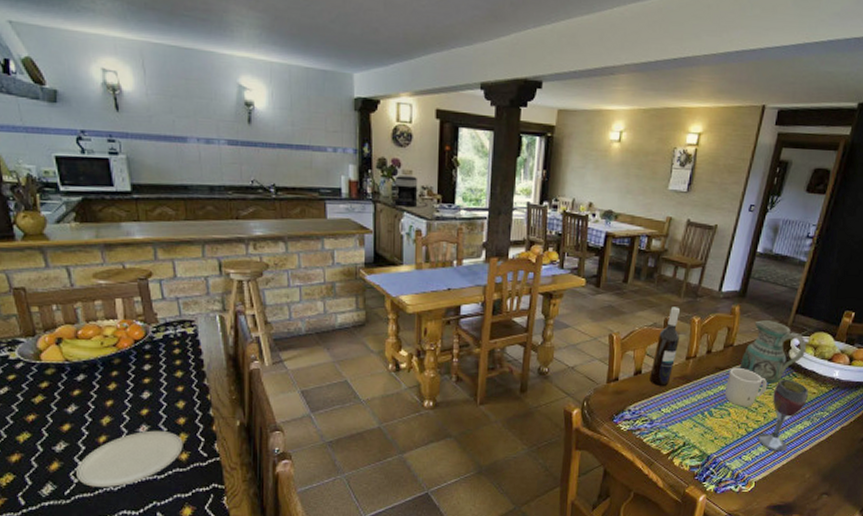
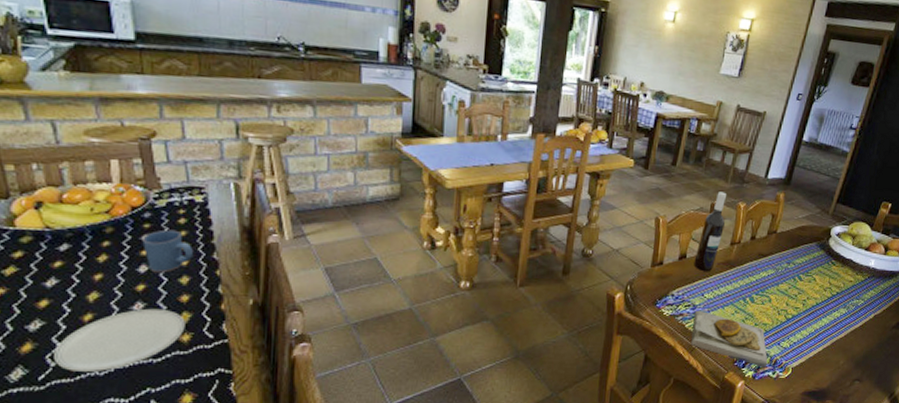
mug: none [144,359,188,399] -> present [142,229,194,273]
coffee maker: present [391,176,428,208] -> none [433,42,473,78]
bread: none [650,424,730,483] -> present [691,310,768,369]
mug: present [724,367,768,407] -> none [766,254,808,294]
ceramic pitcher: present [739,320,807,382] -> none [781,208,846,270]
cup: present [758,379,808,452] -> none [796,266,846,339]

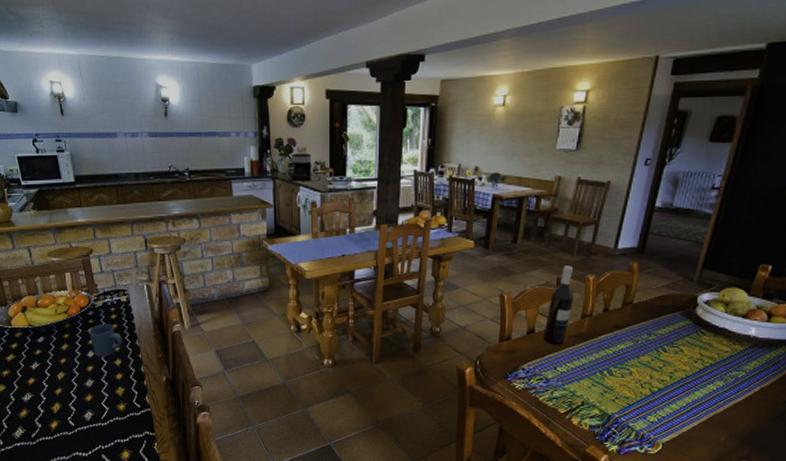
plate: present [54,308,185,373] -> none [40,384,121,433]
coffee maker: none [433,42,473,78] -> present [288,153,322,182]
bread: present [691,310,768,369] -> none [547,383,634,443]

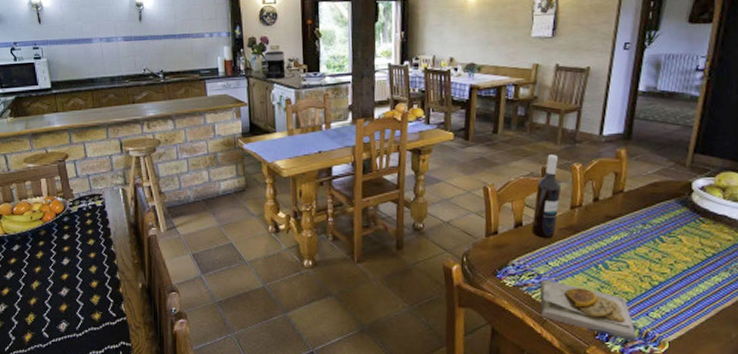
mug: present [89,323,123,357] -> none [64,229,99,264]
bread: none [547,383,634,443] -> present [540,279,637,343]

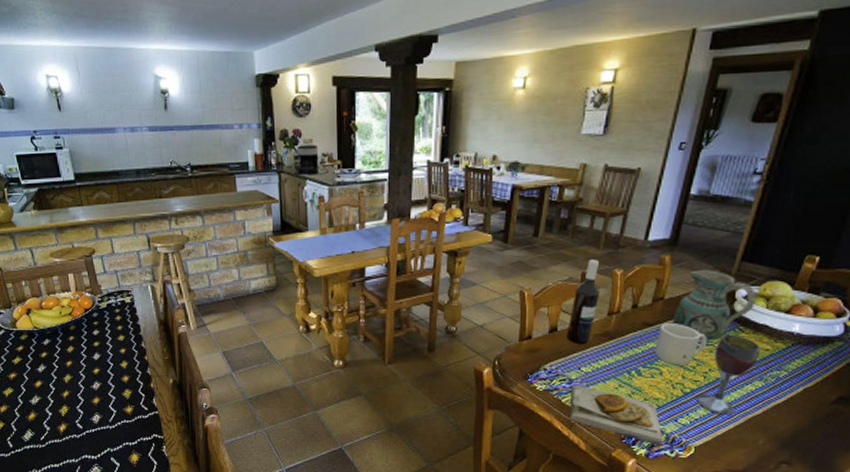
mug: none [619,214,670,258] -> present [654,322,708,366]
ceramic pitcher: none [633,162,713,230] -> present [672,270,757,338]
cup: none [666,225,722,308] -> present [697,334,760,415]

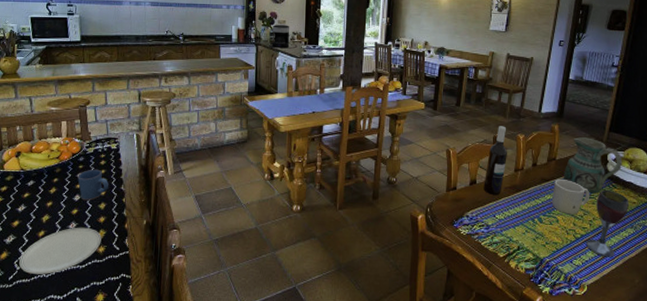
plate: none [48,387,128,436] -> present [19,227,102,275]
mug: none [94,325,129,359] -> present [77,169,109,201]
bread: present [570,384,664,447] -> none [488,229,563,285]

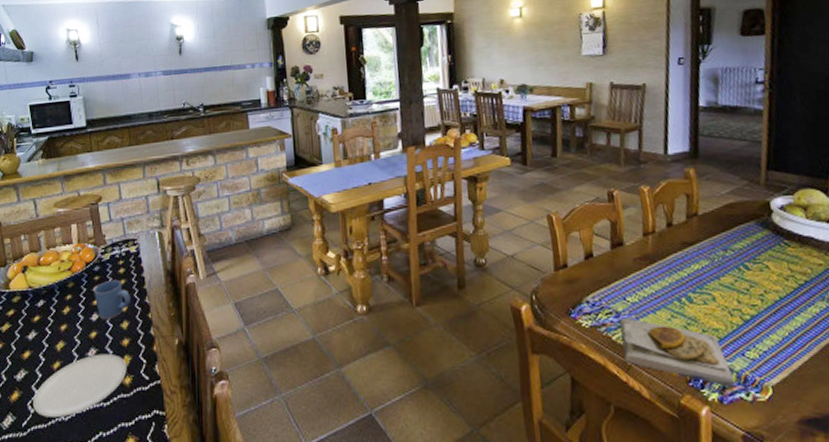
coffee maker: present [269,25,298,49] -> none [306,79,341,110]
wine bottle: present [484,126,508,196] -> none [603,177,631,271]
bread: none [488,229,563,285] -> present [619,317,735,389]
mug: present [551,178,590,215] -> none [700,240,755,289]
ceramic pitcher: present [563,137,623,193] -> none [712,181,794,256]
cup: present [586,189,629,257] -> none [760,249,814,345]

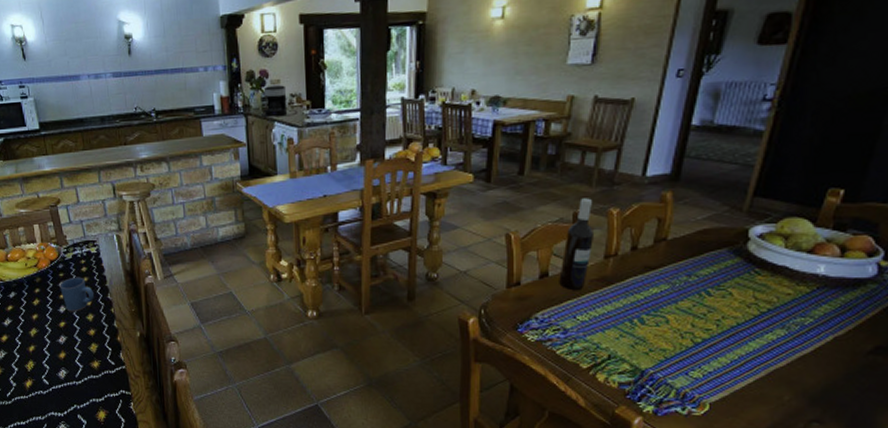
plate: present [33,353,127,419] -> none [14,341,95,392]
coffee maker: none [306,79,341,110] -> present [262,85,298,118]
wine bottle: none [603,177,631,271] -> present [559,198,595,291]
bread: present [619,317,735,389] -> none [566,334,673,403]

